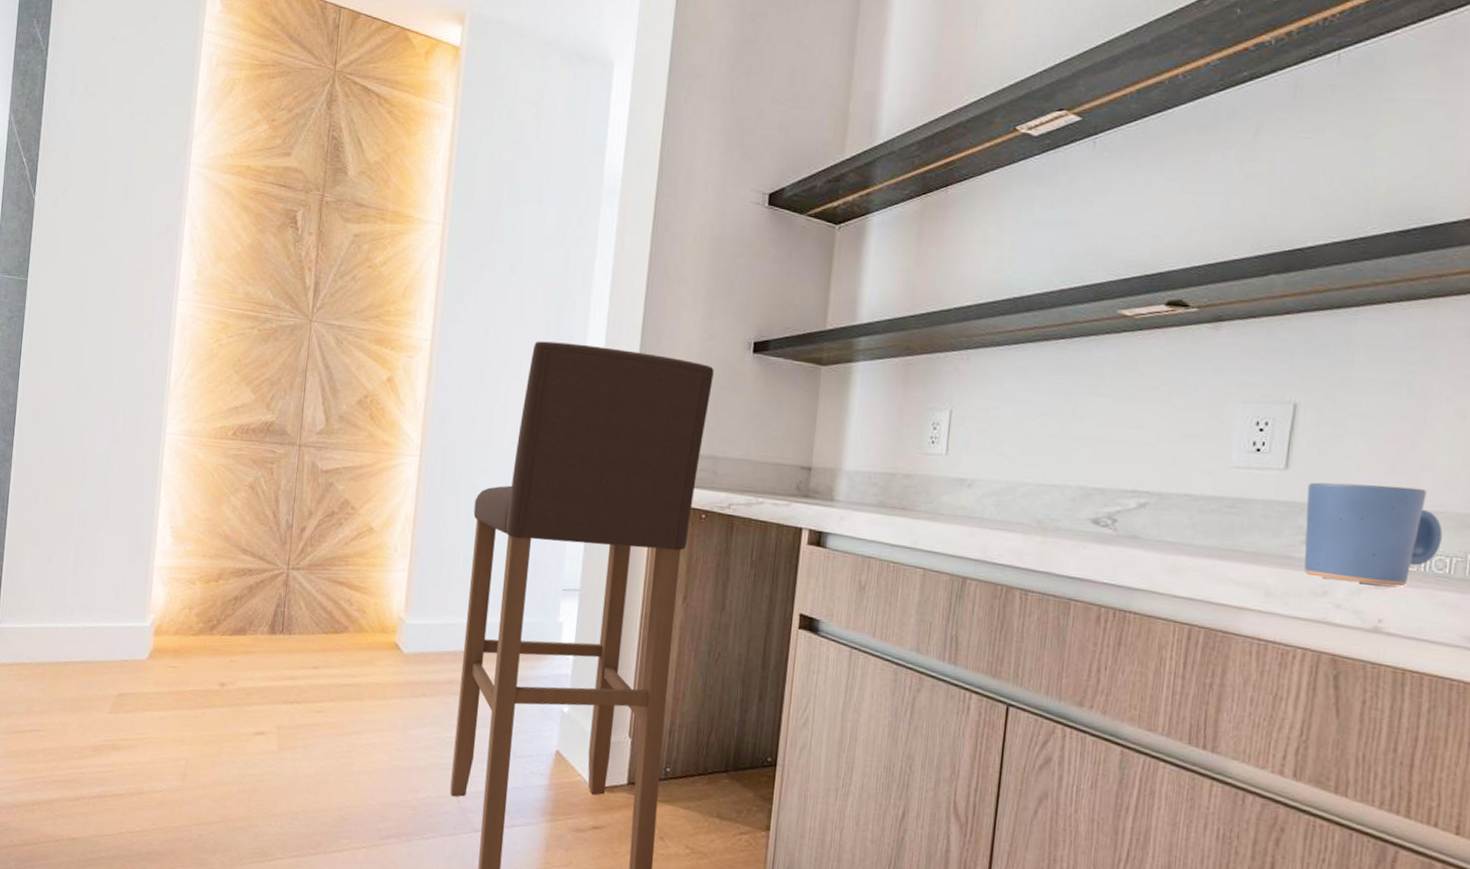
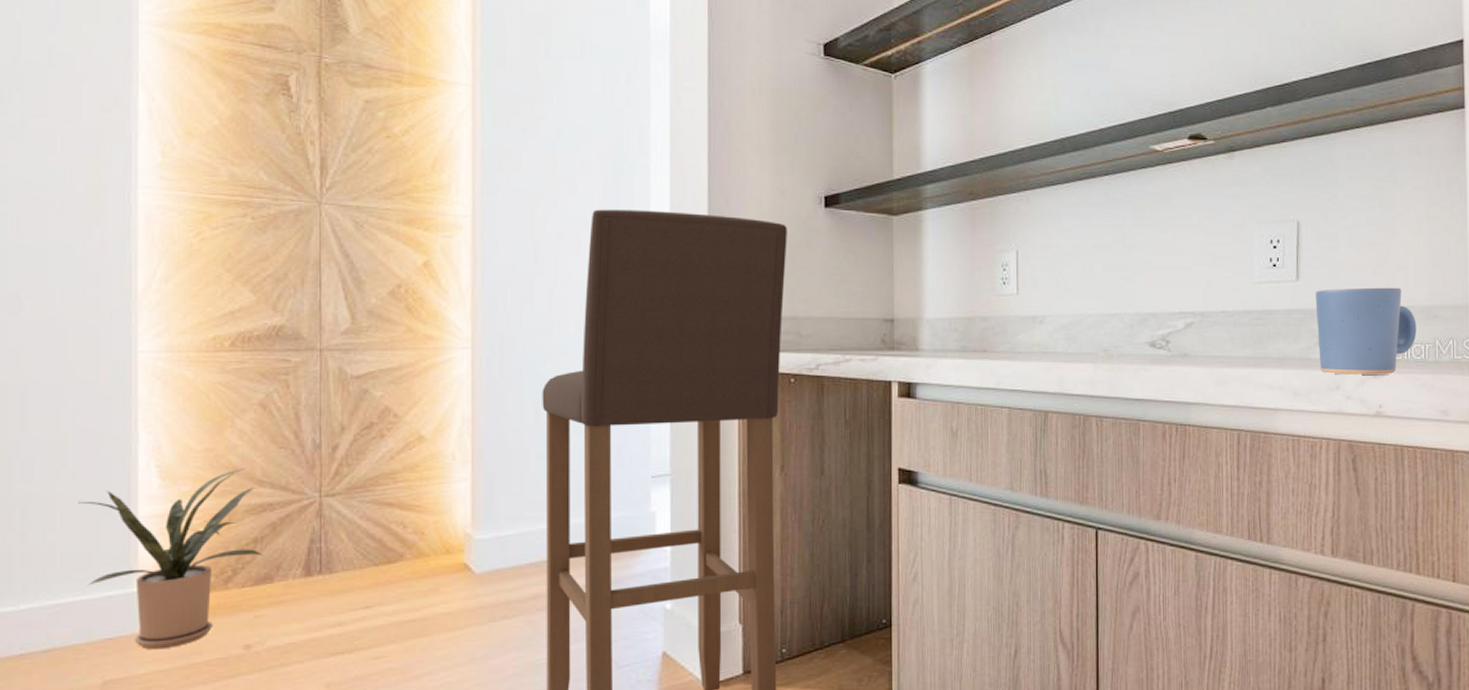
house plant: none [114,537,241,676] -> present [78,468,264,650]

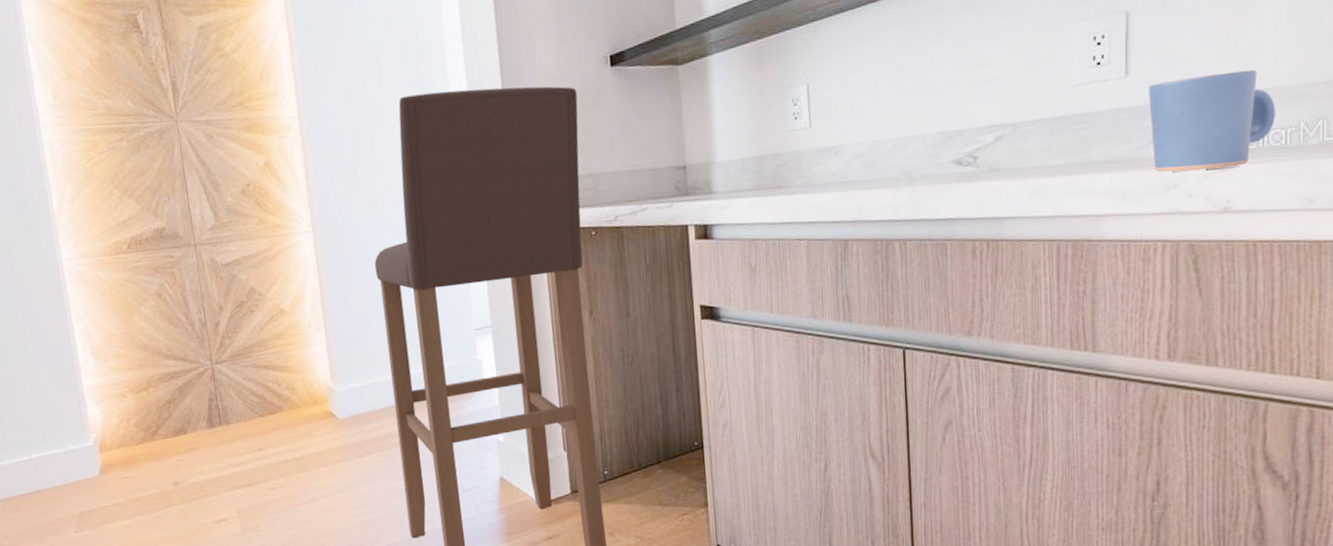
house plant: present [78,468,264,650] -> none [40,346,177,488]

